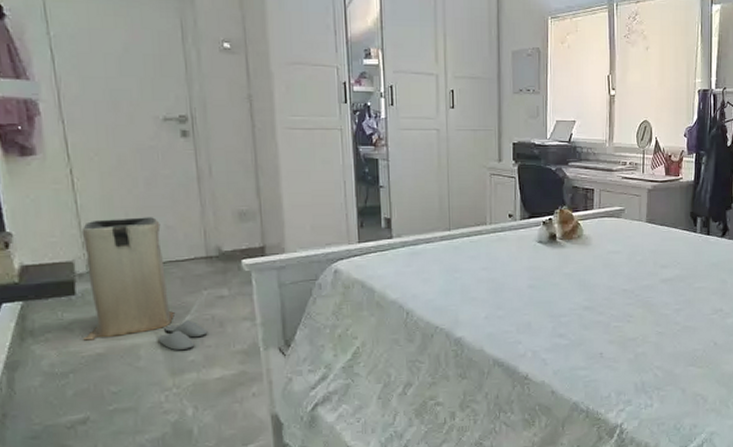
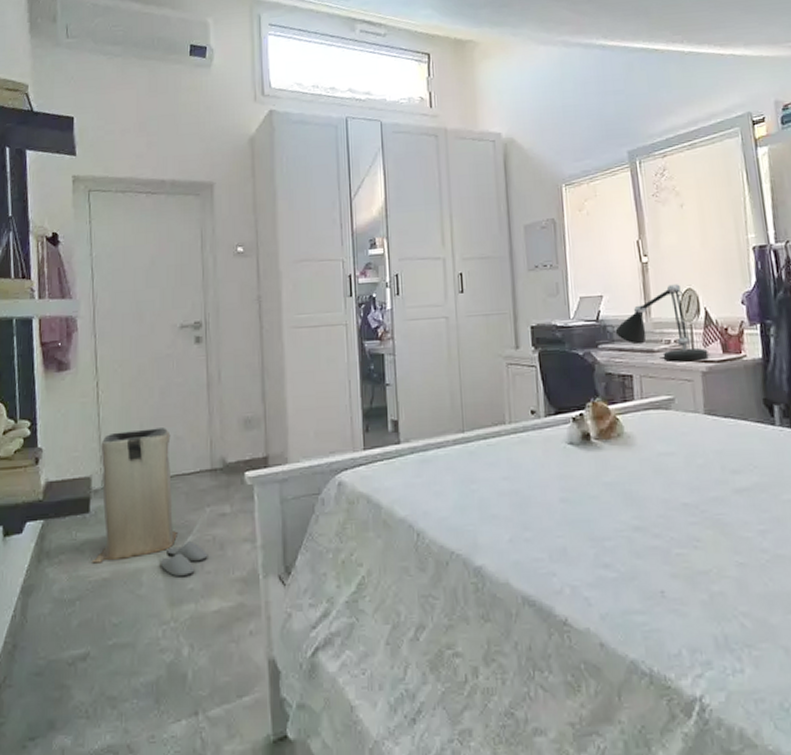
desk lamp: none [583,116,654,181] -> present [615,284,709,363]

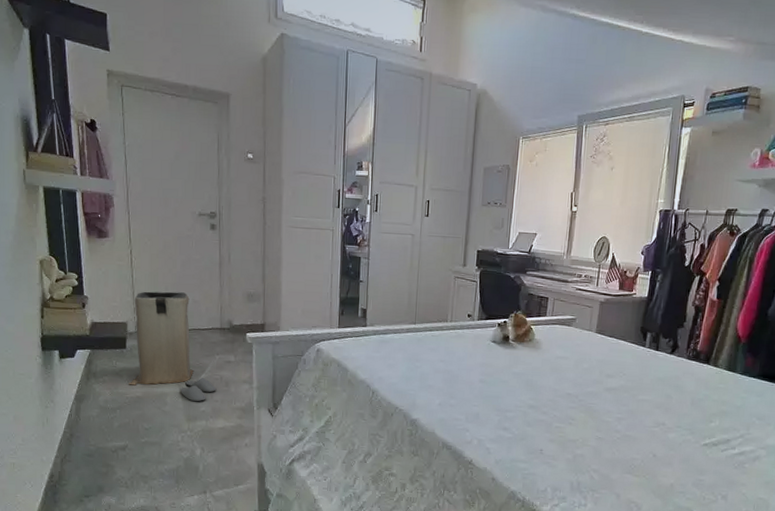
desk lamp: present [615,284,709,363] -> none [541,232,608,294]

